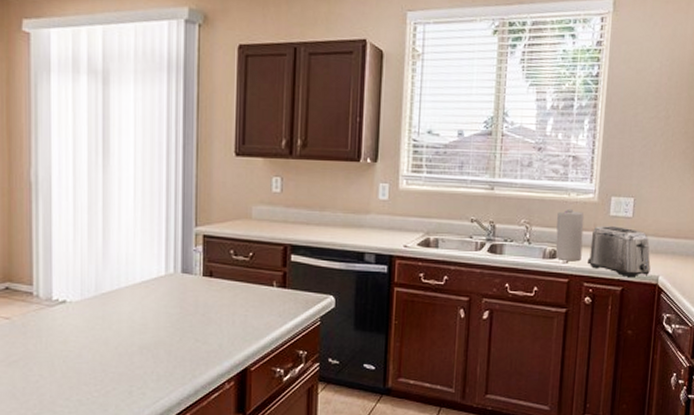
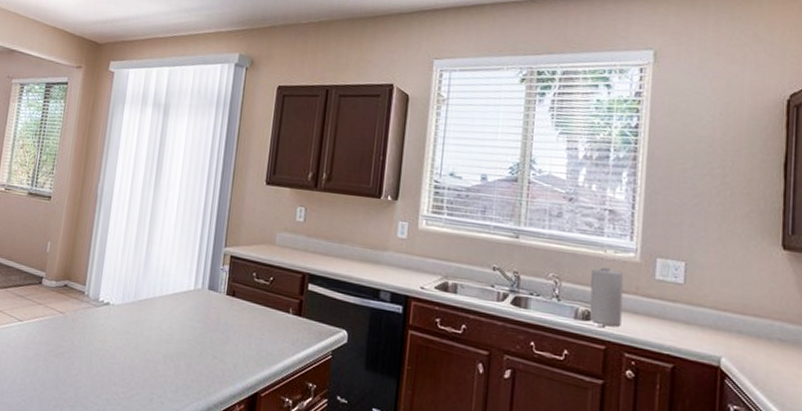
toaster: present [588,226,651,278] -> none [629,289,710,355]

